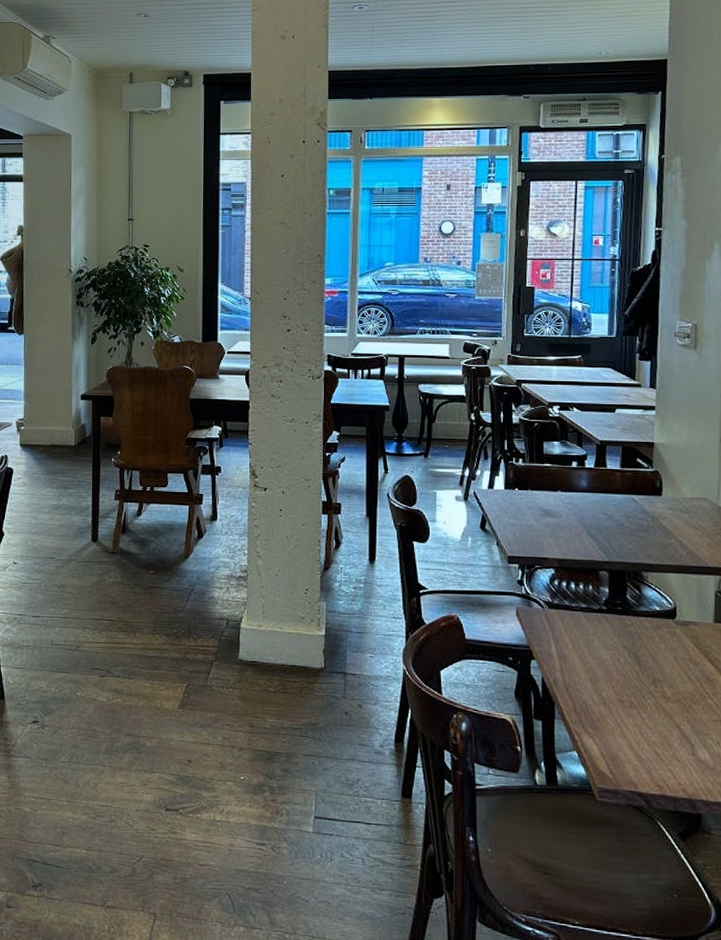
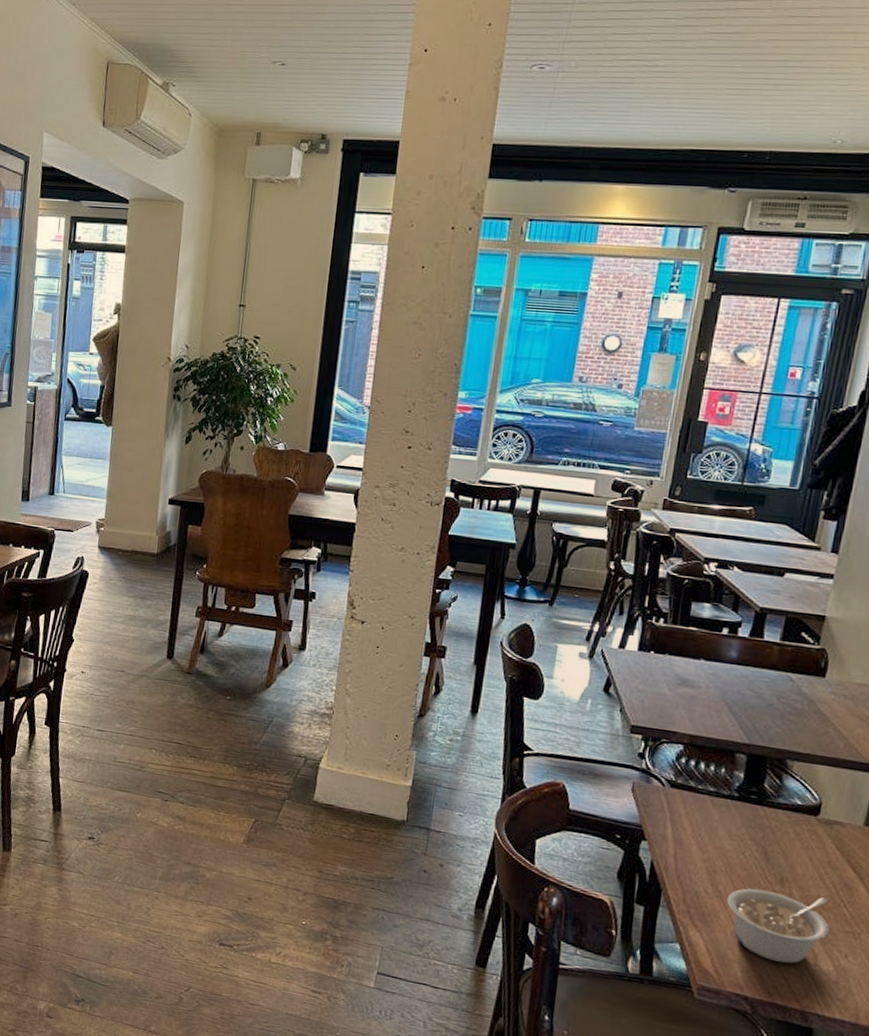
legume: none [611,691,701,757] -> present [726,888,830,964]

